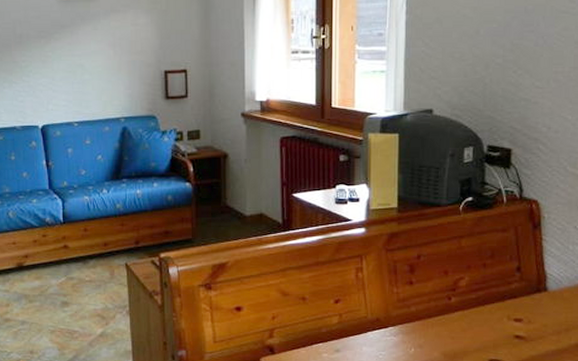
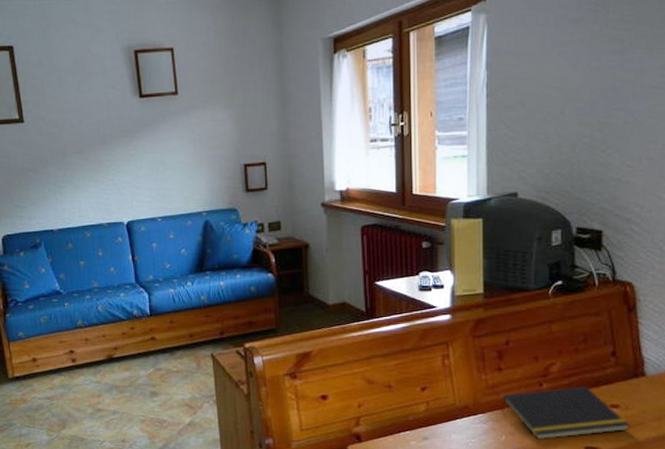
notepad: none [410,300,531,353] -> present [501,386,629,440]

